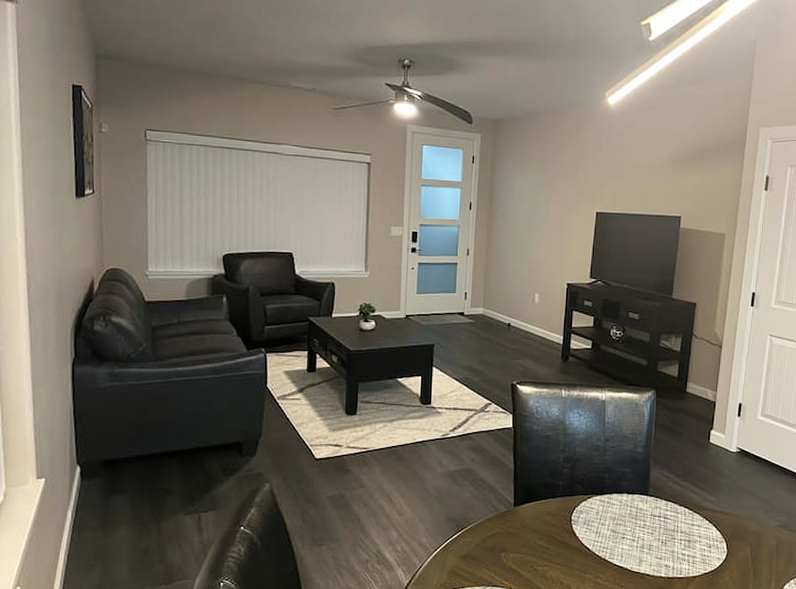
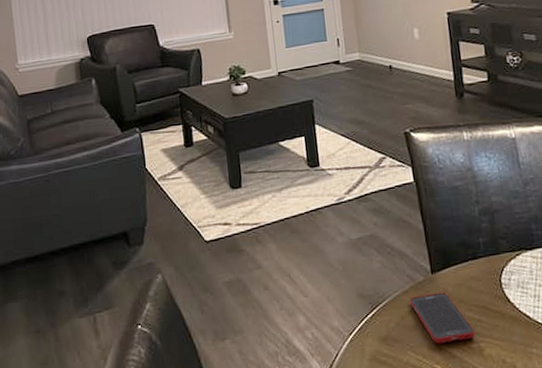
cell phone: none [491,522,542,565] -> present [409,292,475,344]

